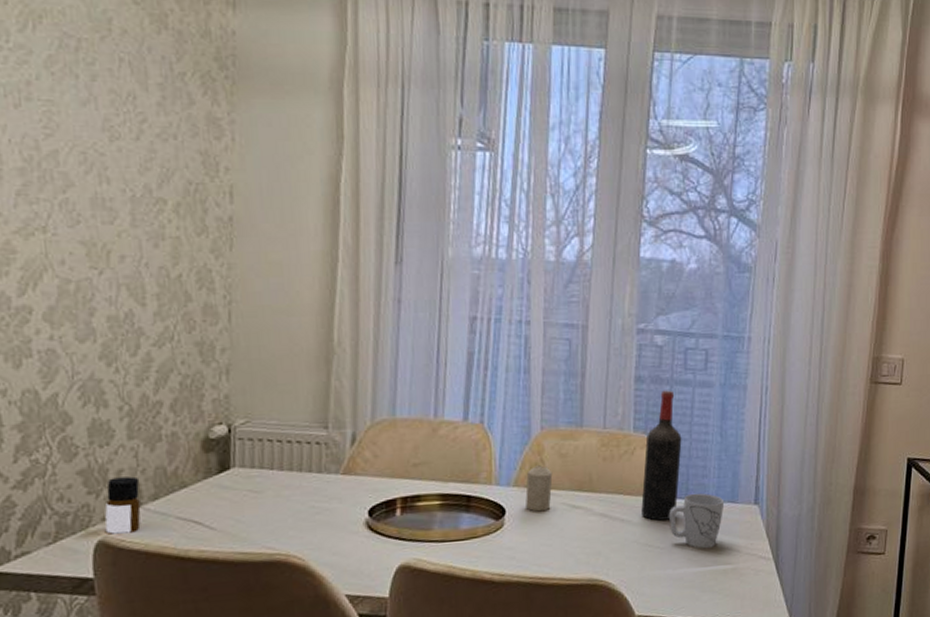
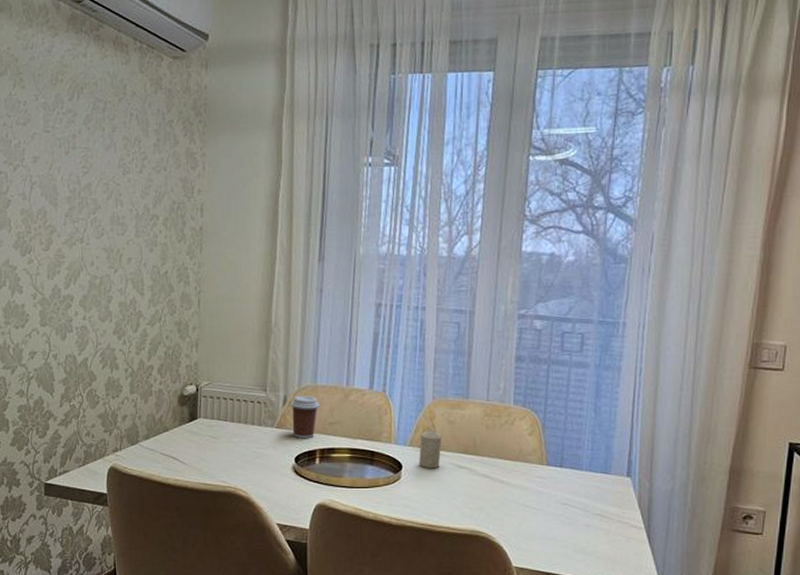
bottle: present [104,476,141,534] -> none [114,421,138,463]
coffee cup: none [360,431,400,486] -> present [290,395,319,439]
wine bottle: present [641,390,682,521] -> none [519,369,558,484]
mug: present [669,493,725,549] -> none [545,462,598,513]

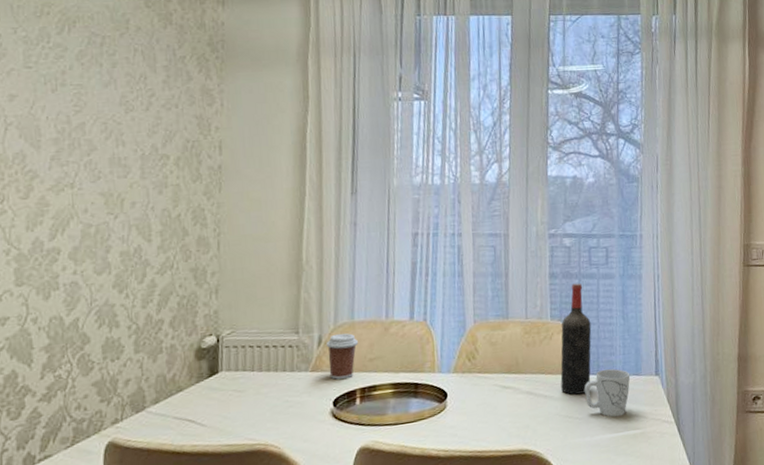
candle: present [419,428,442,469] -> none [463,352,486,394]
wine bottle: none [519,369,558,484] -> present [560,283,592,395]
mug: none [545,462,598,513] -> present [584,369,631,418]

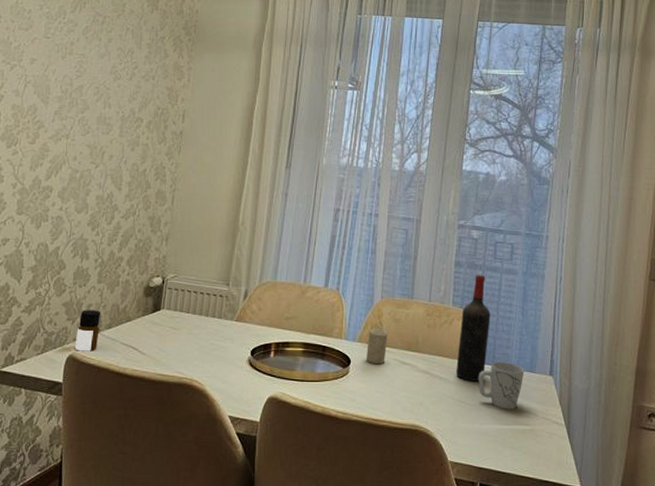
bottle: none [114,384,144,436] -> present [74,310,100,351]
coffee cup: present [326,333,358,380] -> none [250,290,278,333]
candle: none [463,352,486,394] -> present [366,326,388,364]

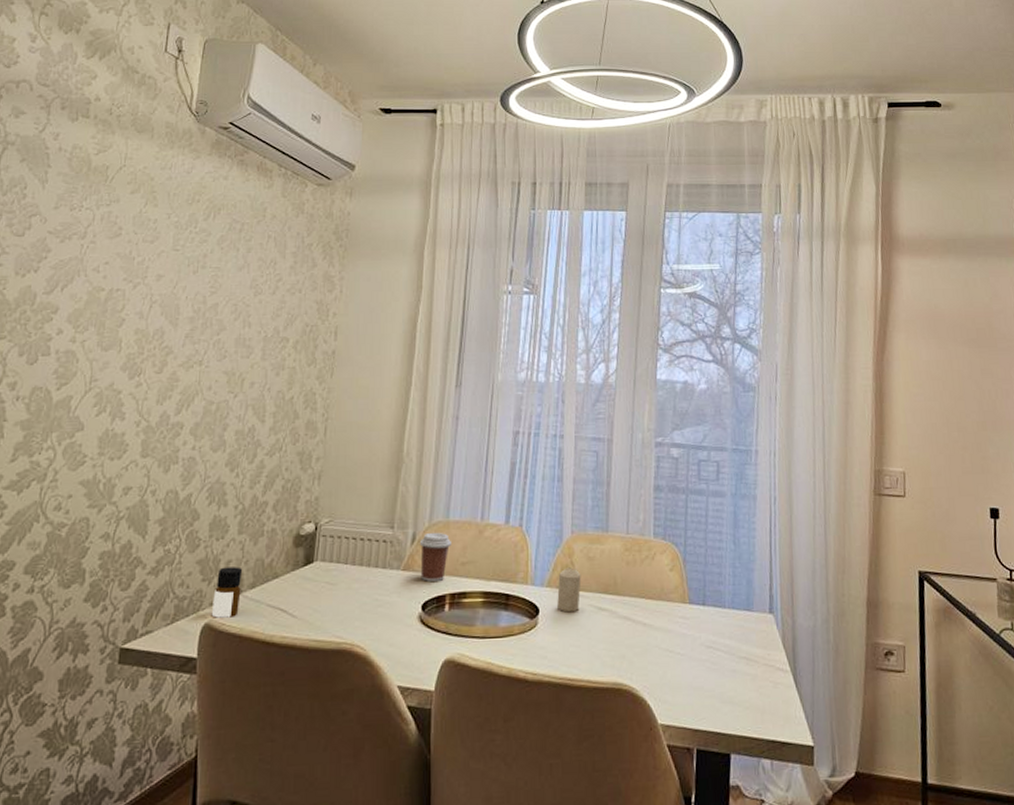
coffee cup: none [250,290,278,333] -> present [419,532,451,583]
wine bottle: present [456,274,491,381] -> none [662,499,698,626]
mug: present [479,361,525,410] -> none [688,599,741,658]

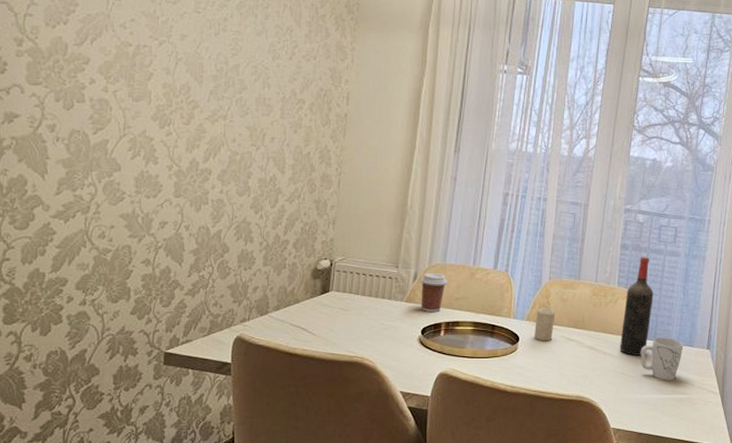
bottle: present [211,567,242,618] -> none [242,292,267,333]
wine bottle: none [662,499,698,626] -> present [620,256,654,355]
mug: none [688,599,741,658] -> present [641,336,684,381]

